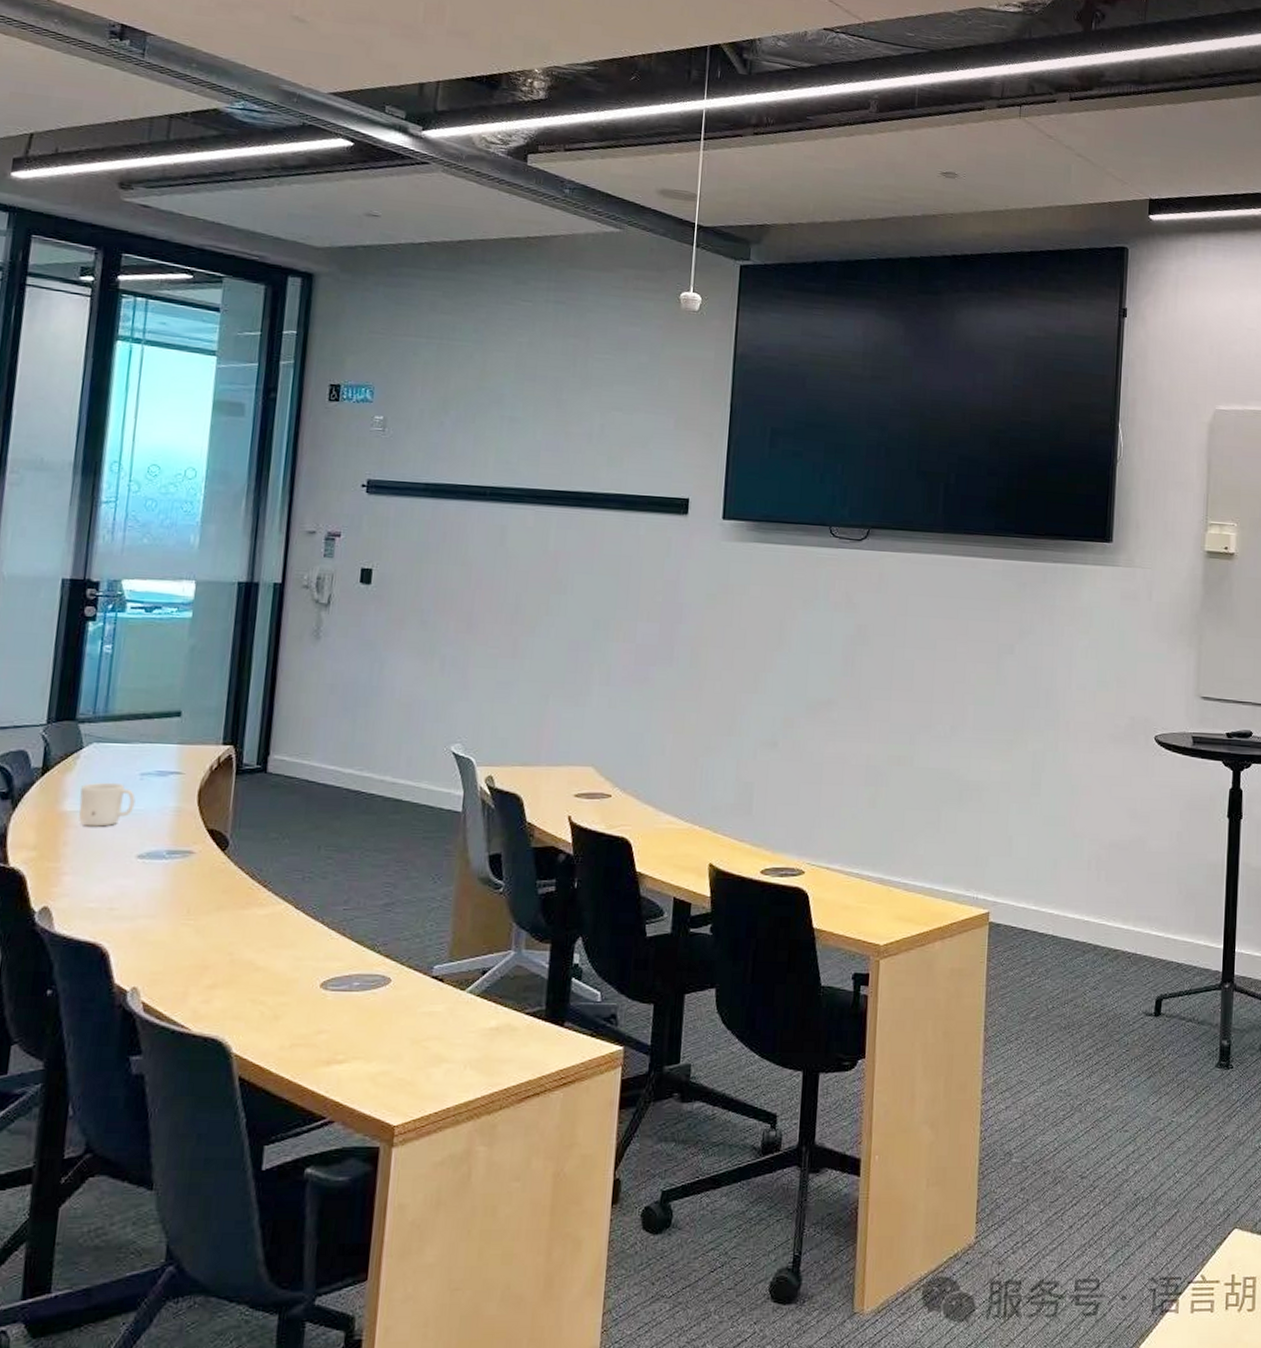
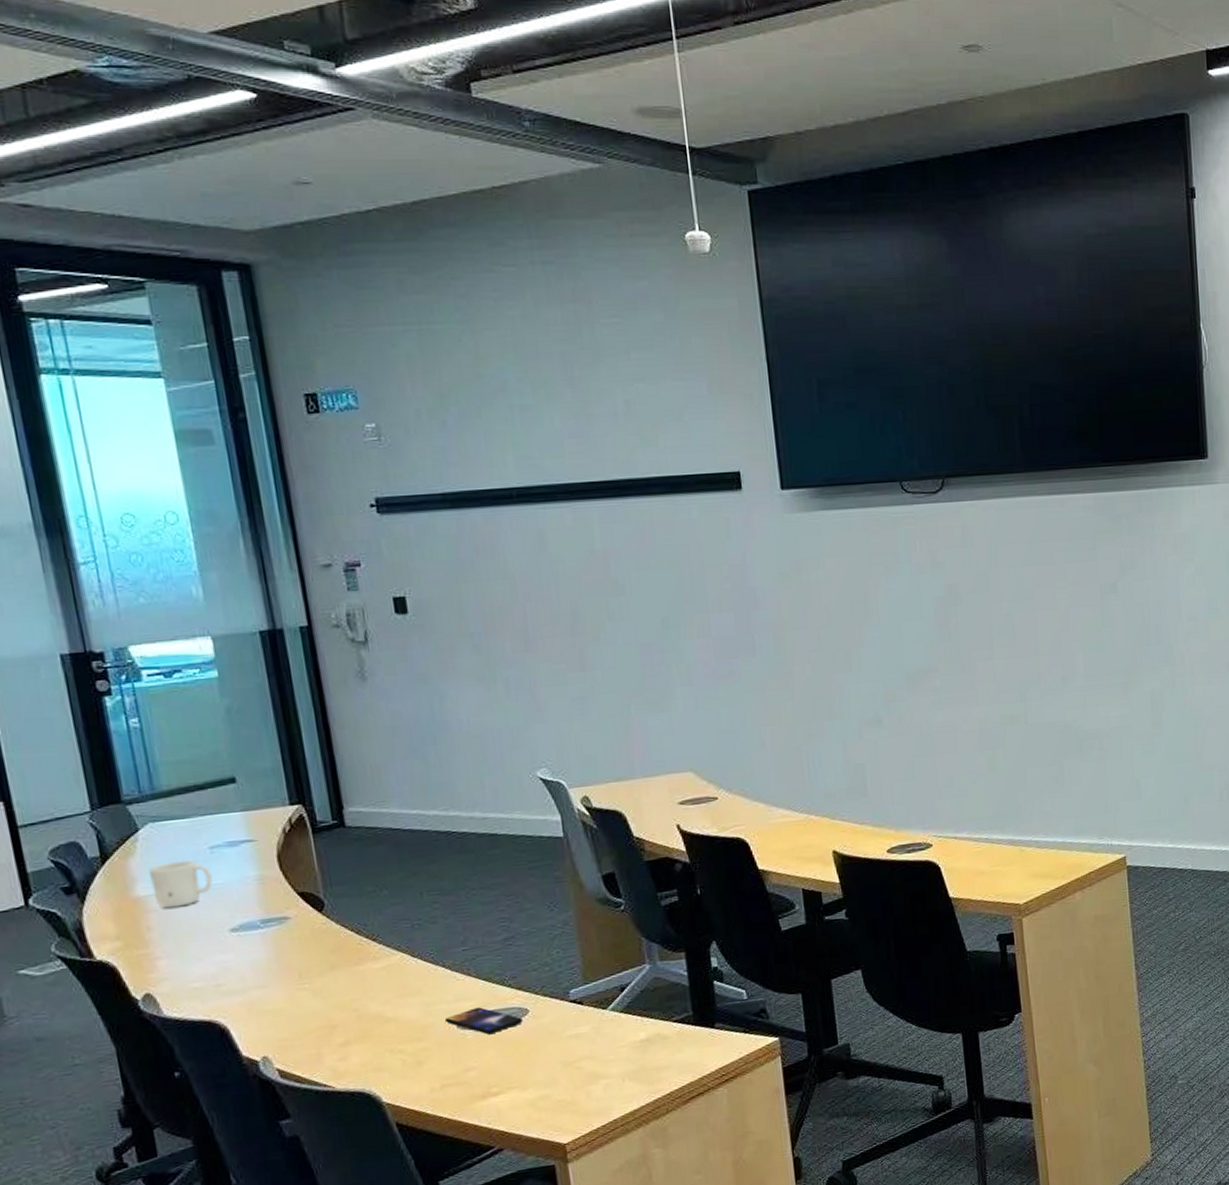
smartphone: none [310,969,383,999] -> present [444,1007,523,1035]

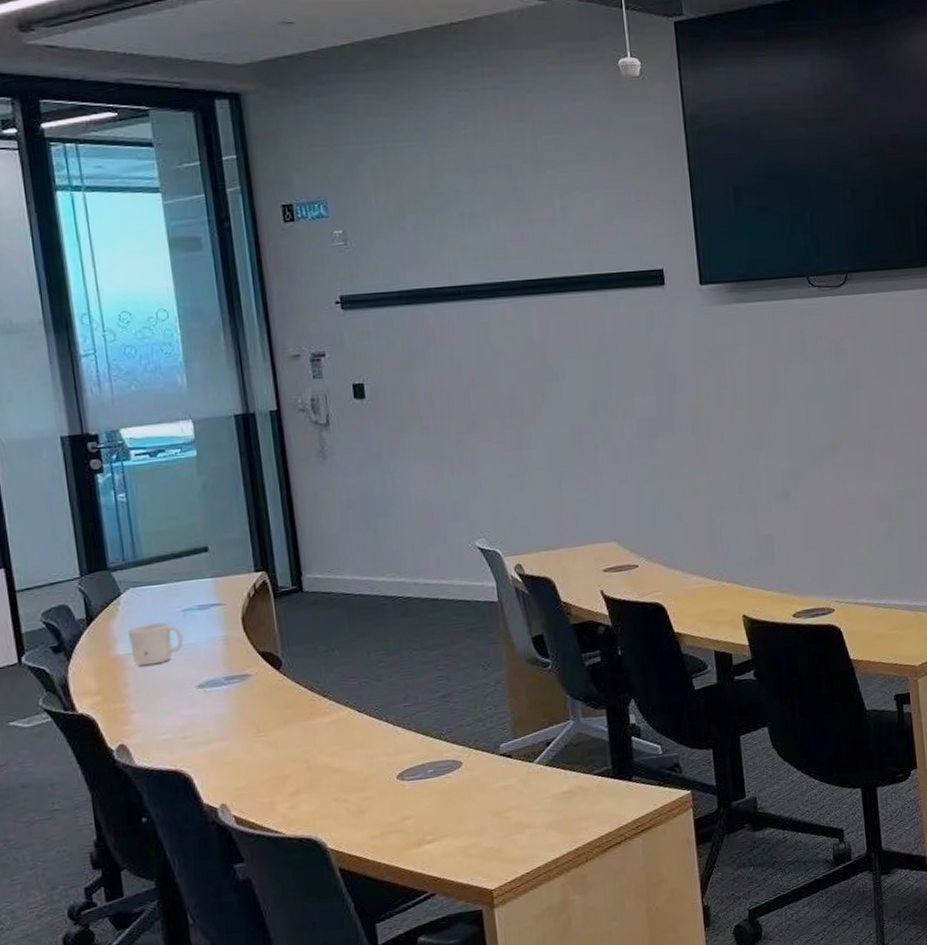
smartphone: present [444,1007,523,1035] -> none [385,759,457,786]

